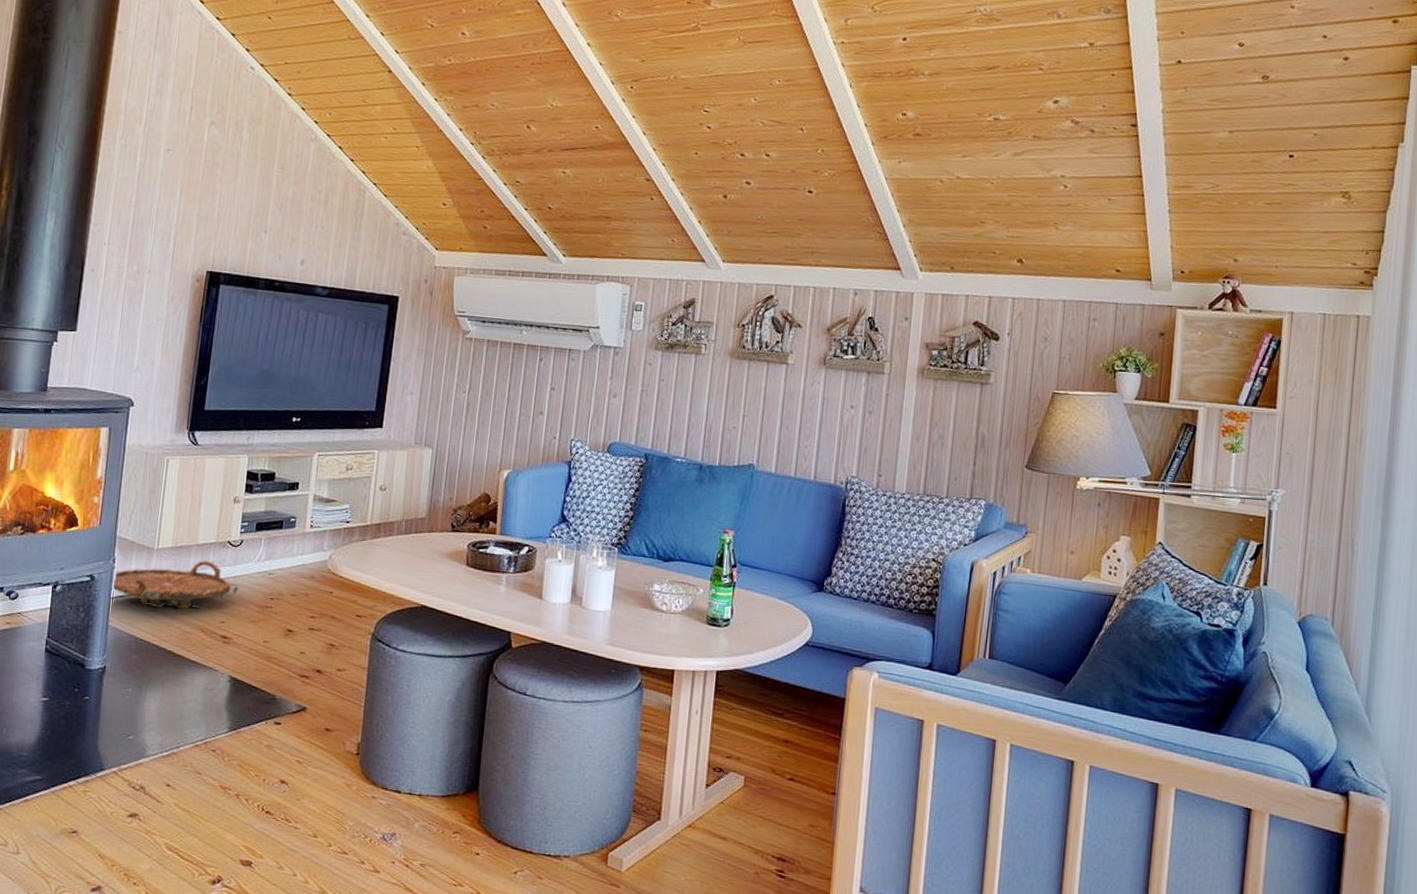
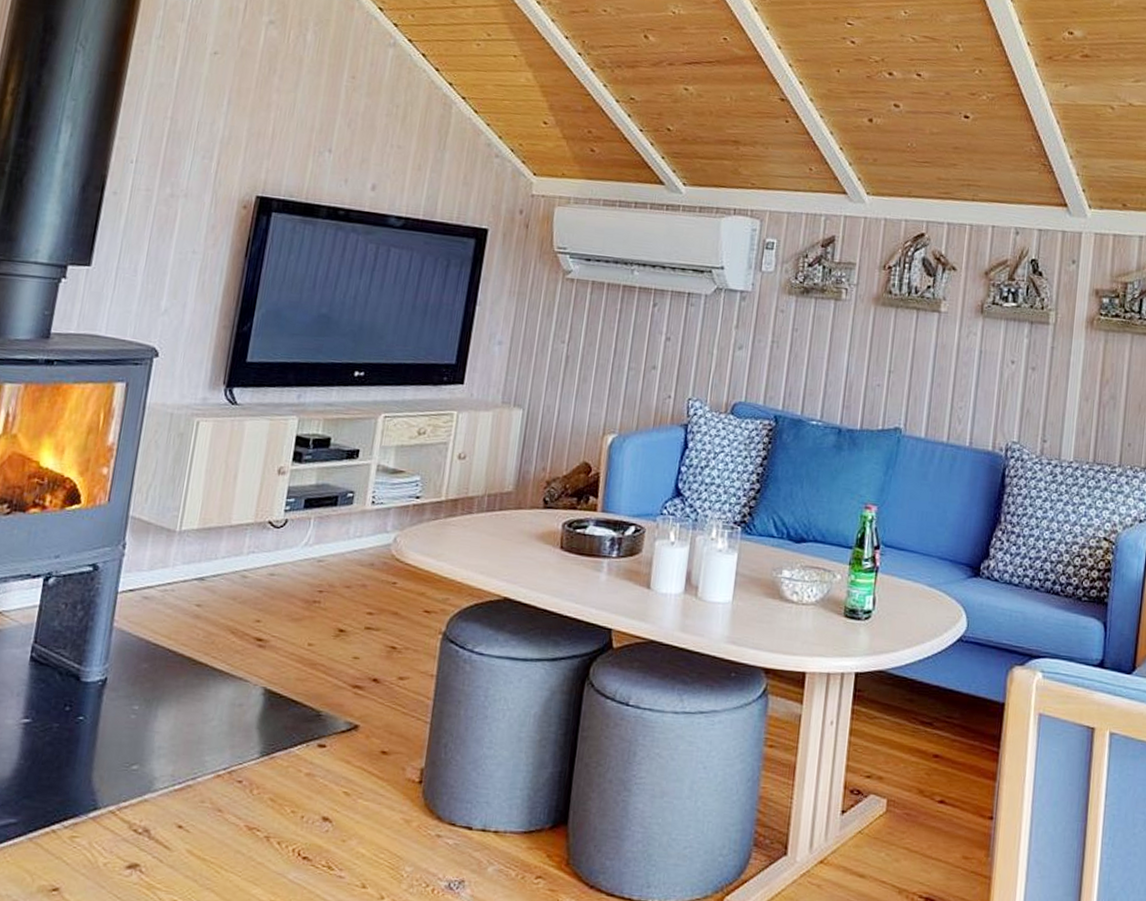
woven basket: present [111,560,239,610] -> none [119,545,280,606]

